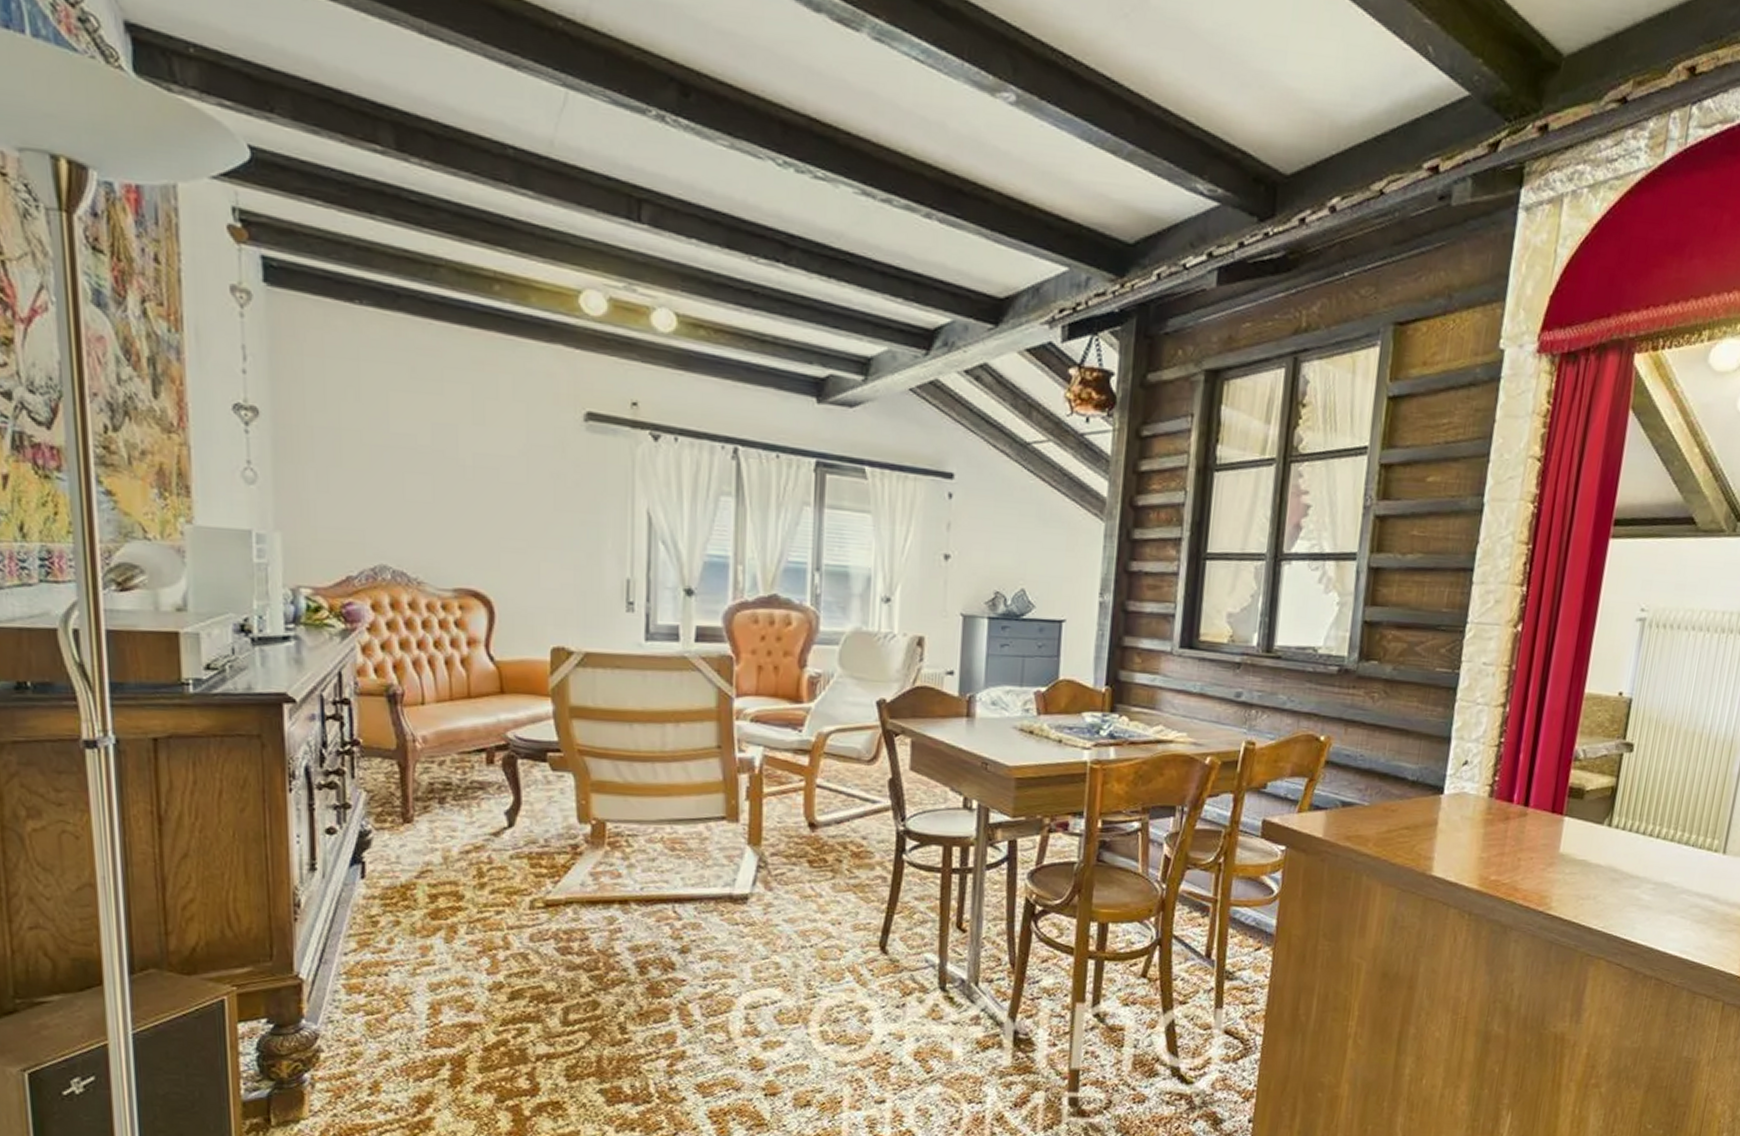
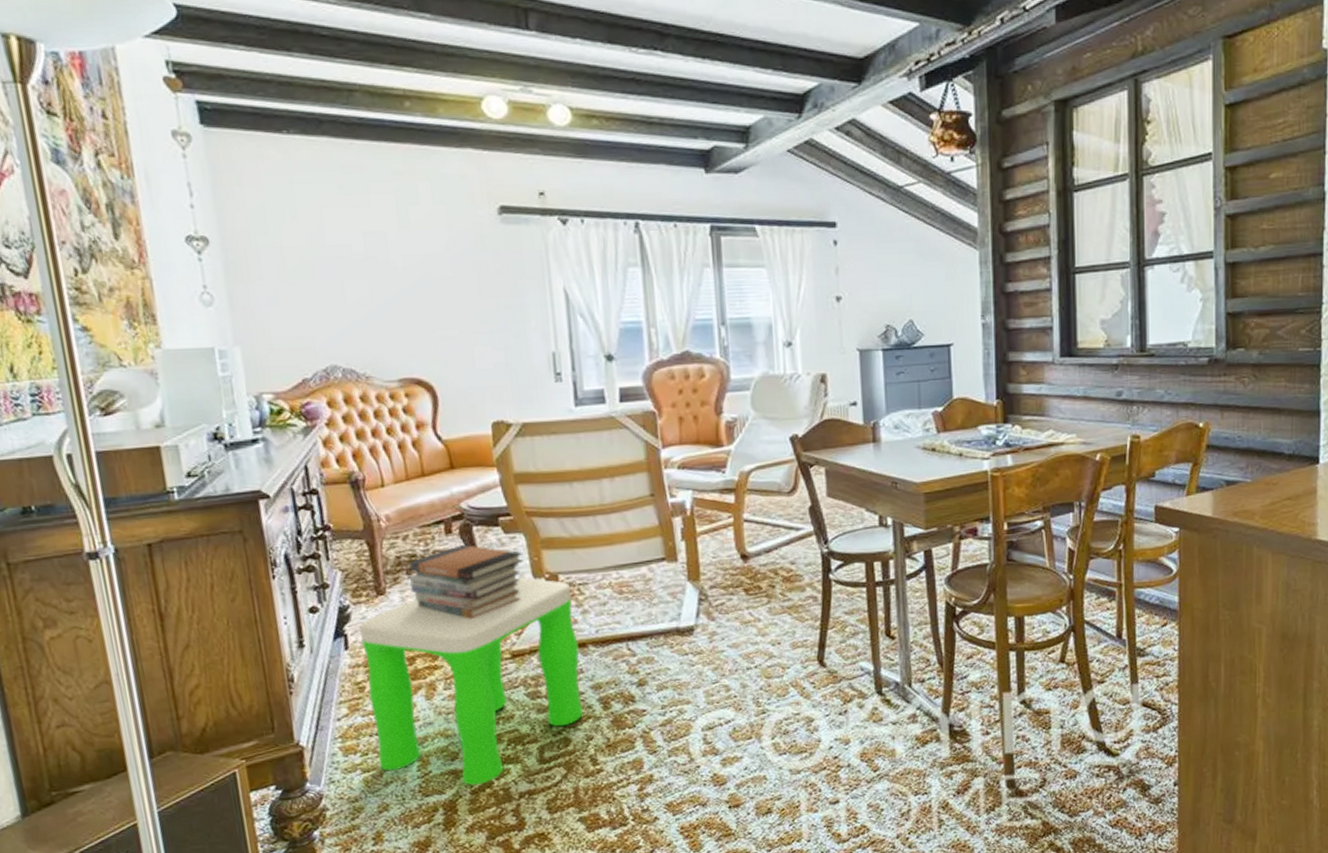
stool: none [380,820,620,1042] -> present [360,577,583,786]
book stack: none [441,778,570,860] -> present [408,545,524,619]

